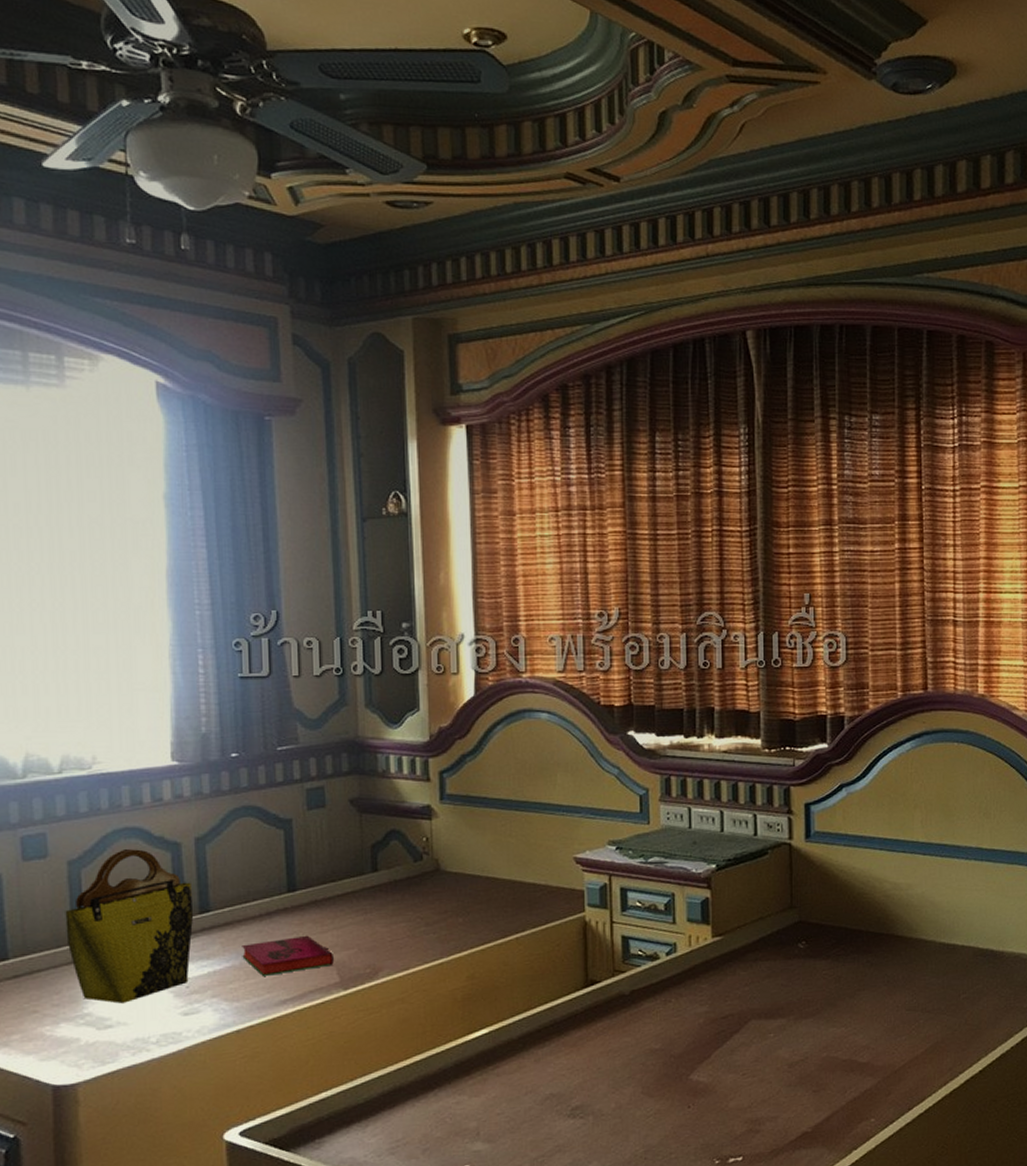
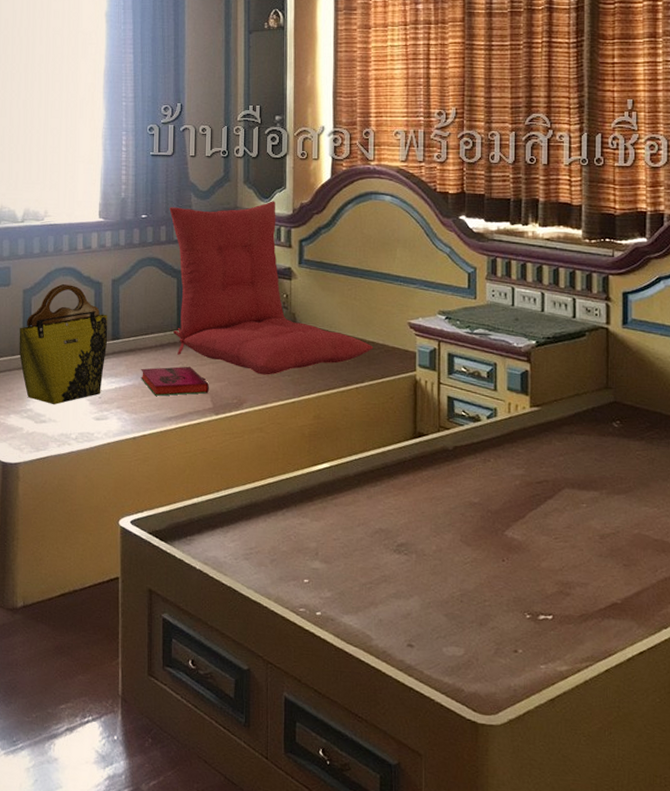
seat cushion: none [268,726,535,936] -> present [169,201,374,375]

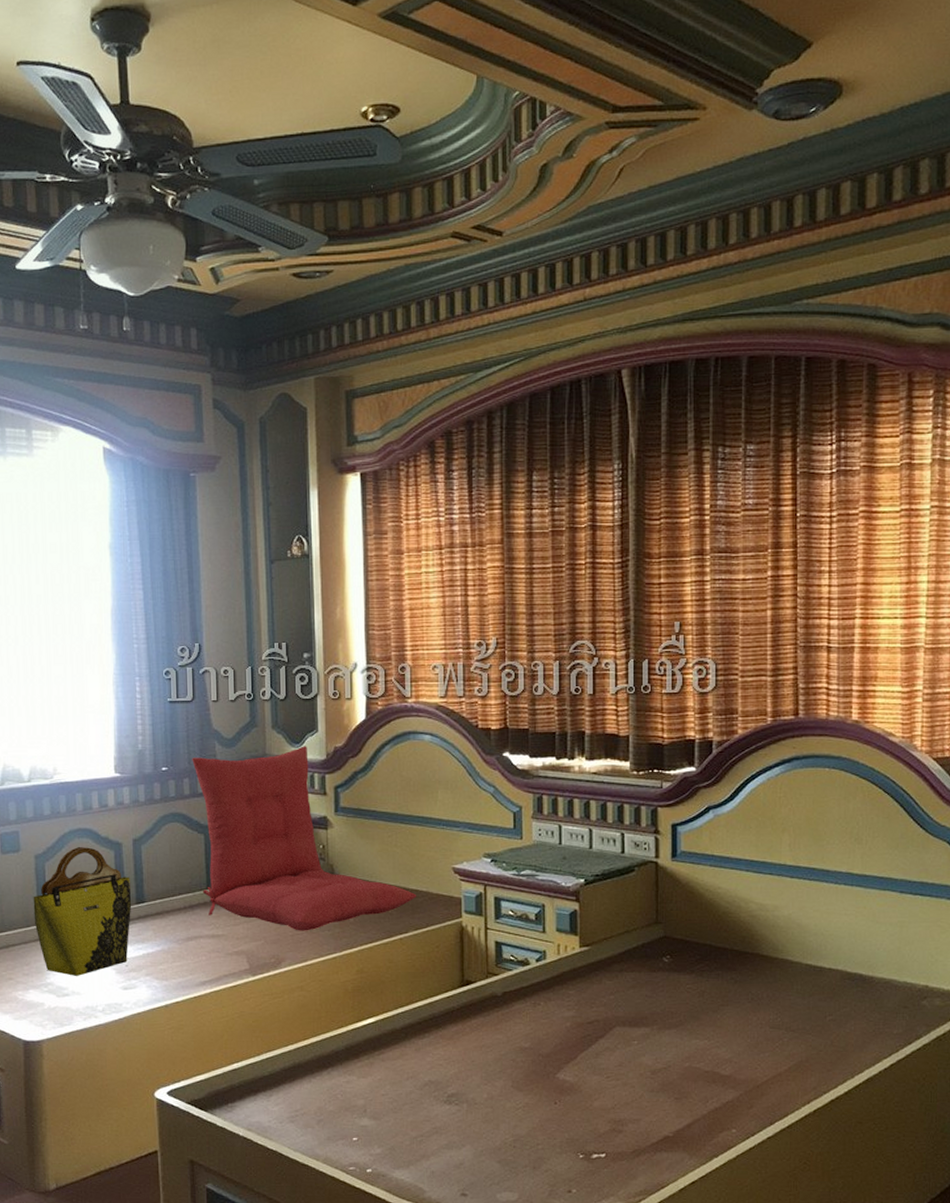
hardback book: present [141,366,209,396] -> none [170,927,244,960]

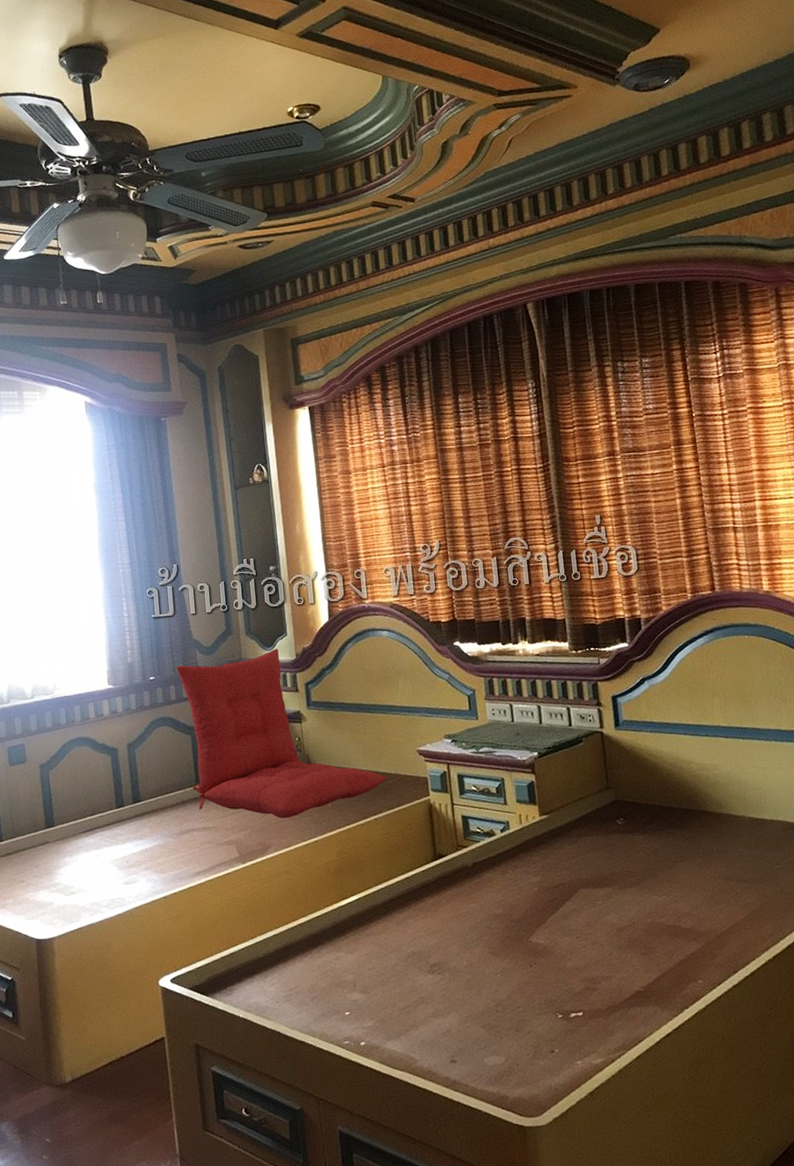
tote bag: present [33,846,132,976] -> none [39,754,129,875]

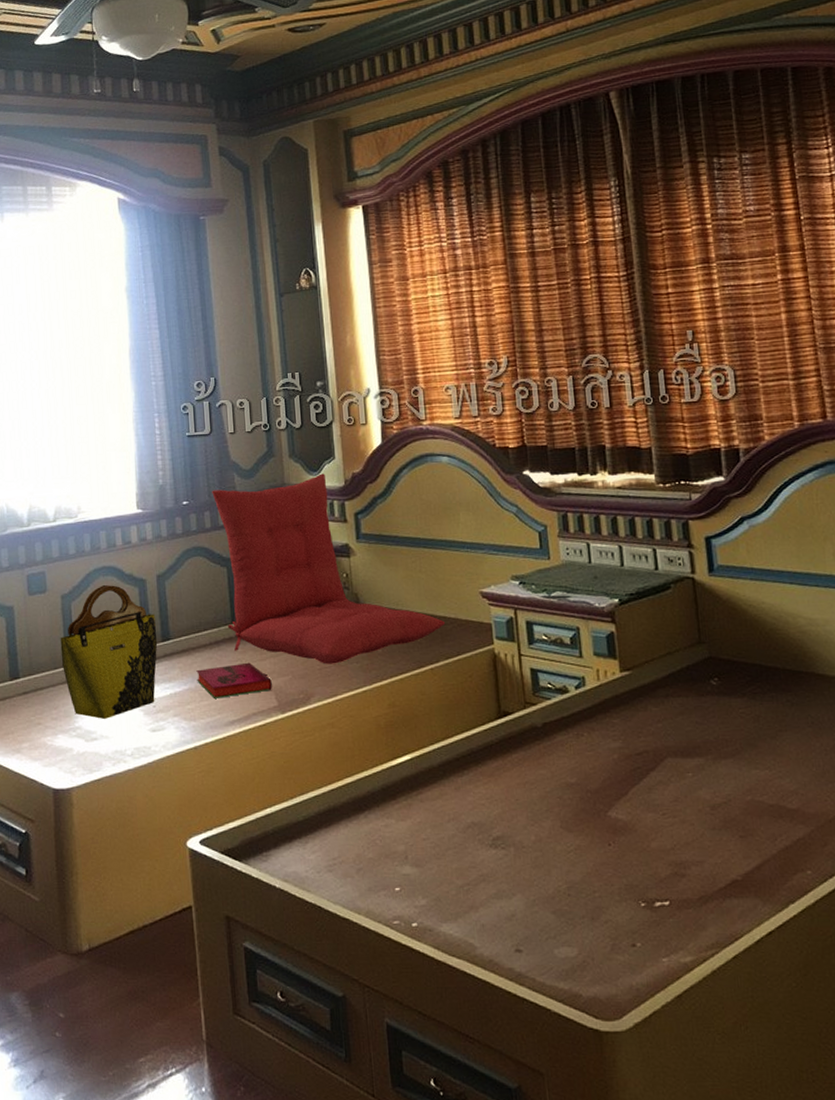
tote bag: none [39,754,129,875] -> present [60,584,158,719]
hardback book: none [165,819,234,853] -> present [196,662,272,698]

